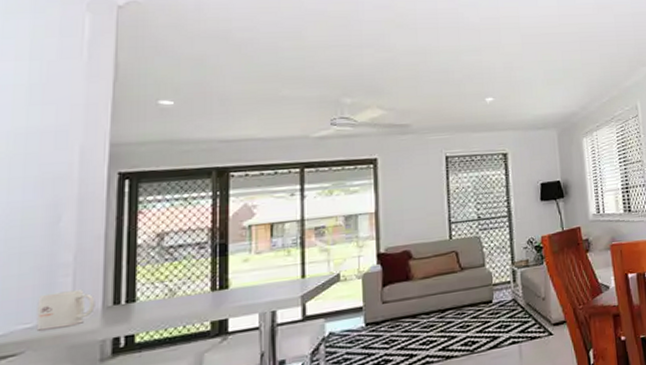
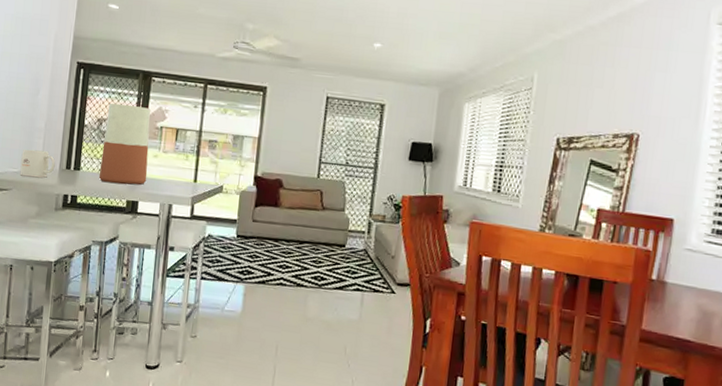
vase: none [165,207,237,308] -> present [98,103,151,185]

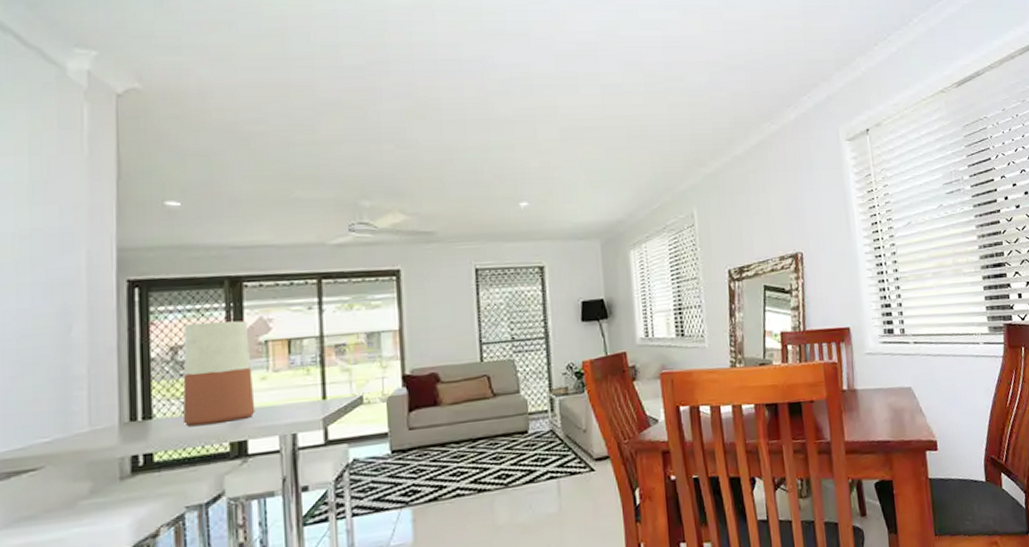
mug: present [19,149,56,179] -> none [54,404,112,447]

